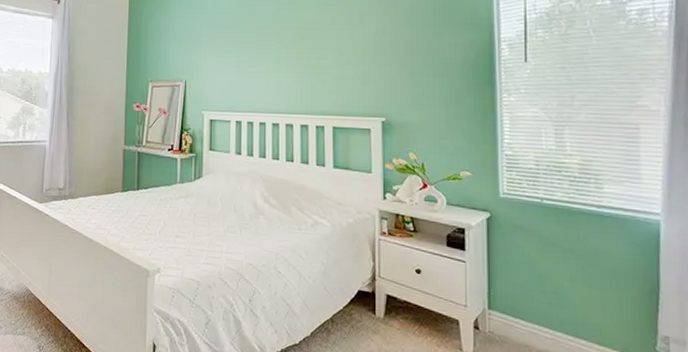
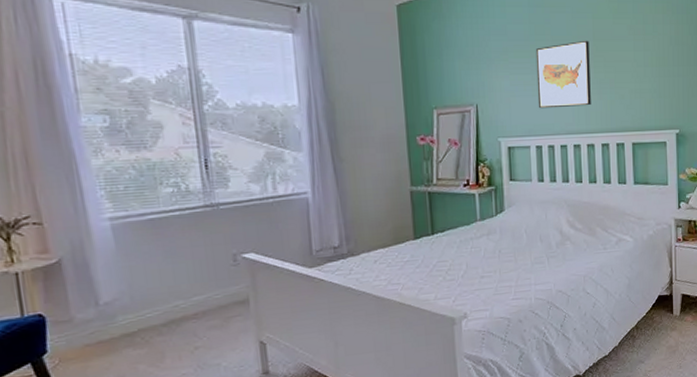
wall art: none [240,29,292,88] -> present [535,40,591,109]

